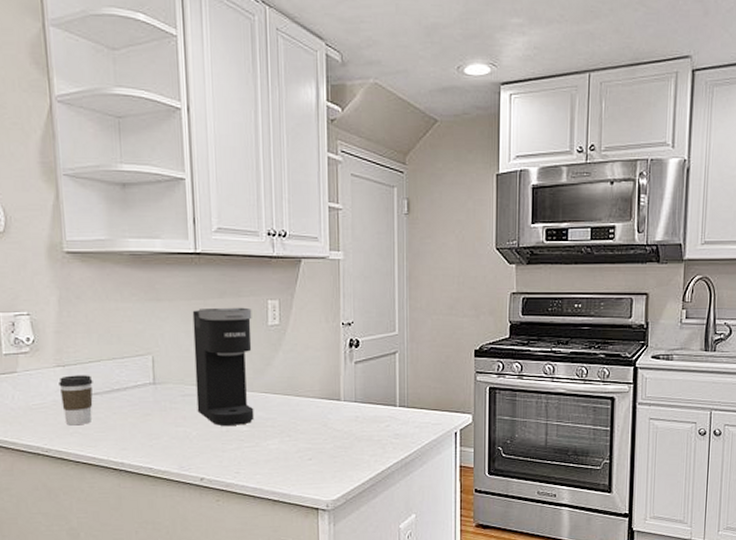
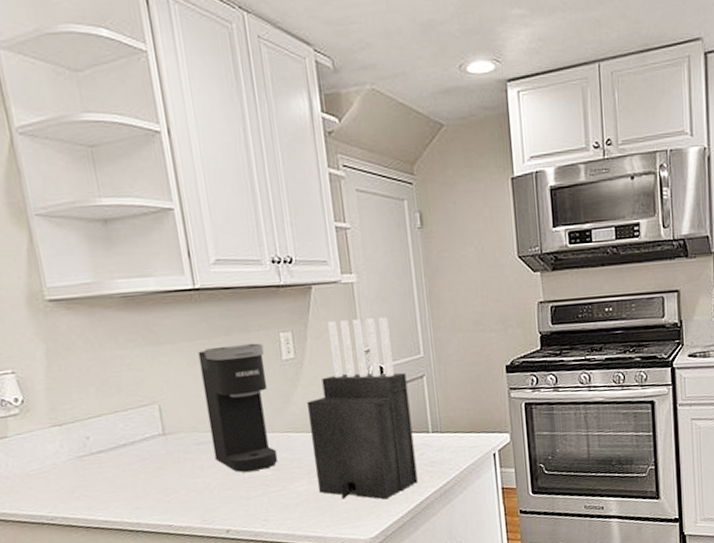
coffee cup: present [59,375,93,426] -> none [56,432,99,489]
knife block: none [285,293,381,465] -> present [306,317,418,500]

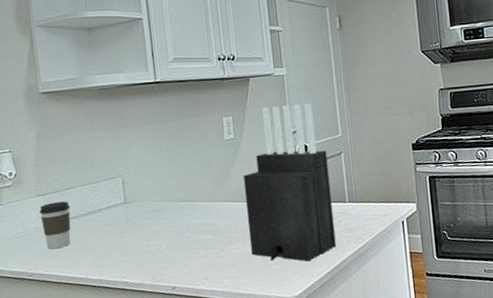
coffee cup: none [56,432,99,489] -> present [39,201,71,250]
coffee maker: present [198,343,279,472] -> none [156,126,218,236]

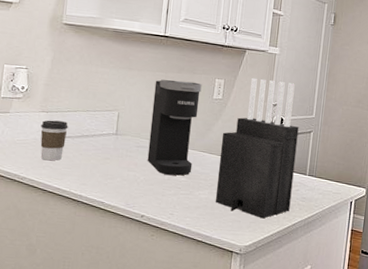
coffee maker: none [156,126,218,236] -> present [147,79,202,176]

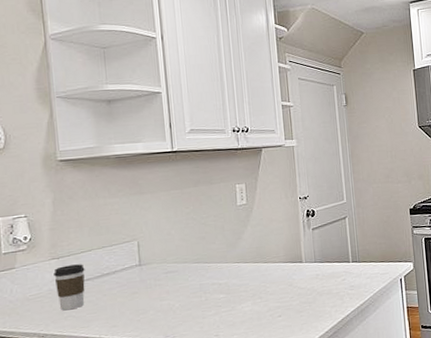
coffee maker: present [147,79,202,176] -> none [171,192,230,296]
knife block: present [215,77,299,219] -> none [254,172,340,318]

